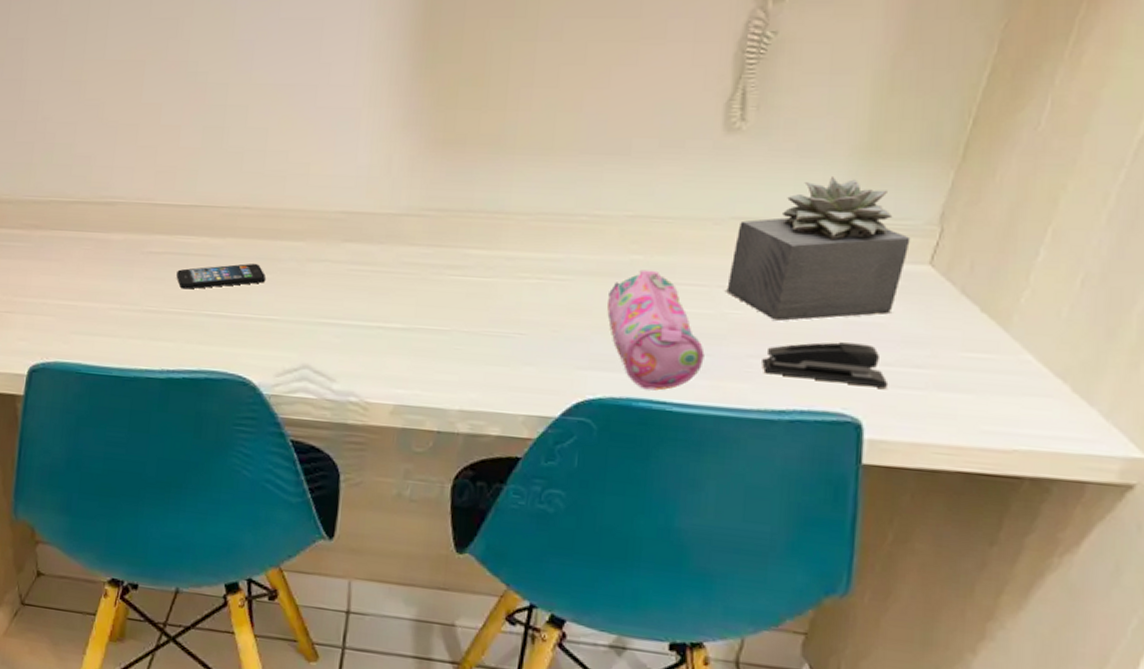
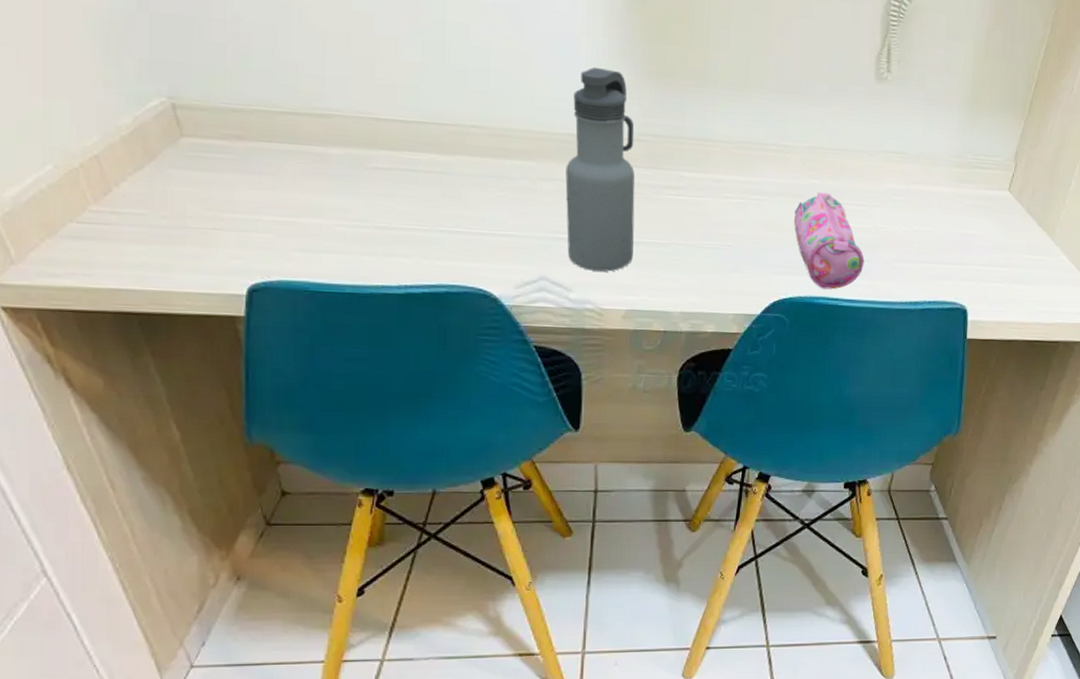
smartphone: present [176,263,265,290] -> none [407,180,498,206]
water bottle: none [333,139,415,361] -> present [565,67,635,272]
succulent plant: present [725,175,911,322] -> none [878,120,997,234]
stapler: present [762,342,889,388] -> none [903,249,983,283]

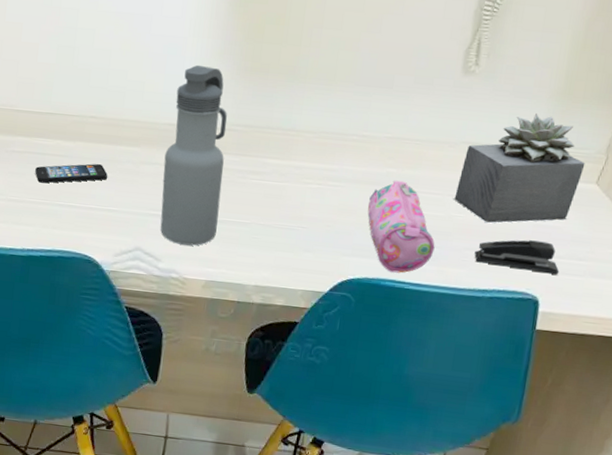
smartphone: none [407,180,498,206] -> present [35,163,107,184]
succulent plant: none [878,120,997,234] -> present [453,112,585,224]
stapler: none [903,249,983,283] -> present [474,240,560,275]

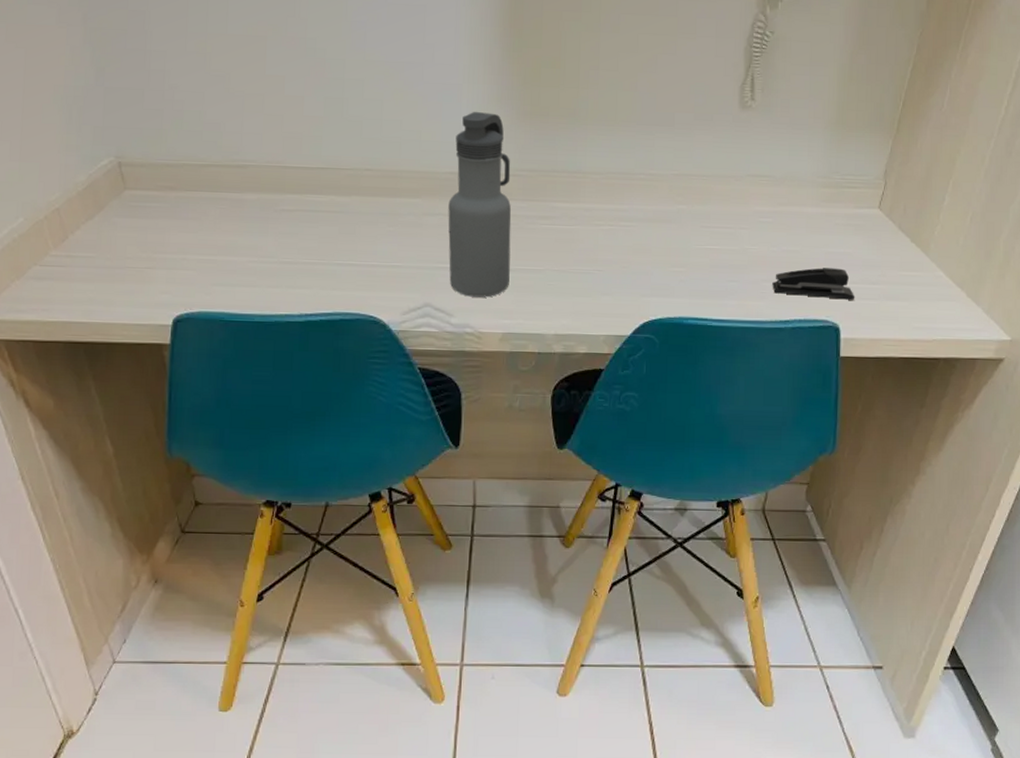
smartphone: present [35,163,107,184] -> none [308,217,388,242]
pencil case: present [367,180,435,273] -> none [662,216,733,310]
succulent plant: present [453,112,585,224] -> none [745,143,866,254]

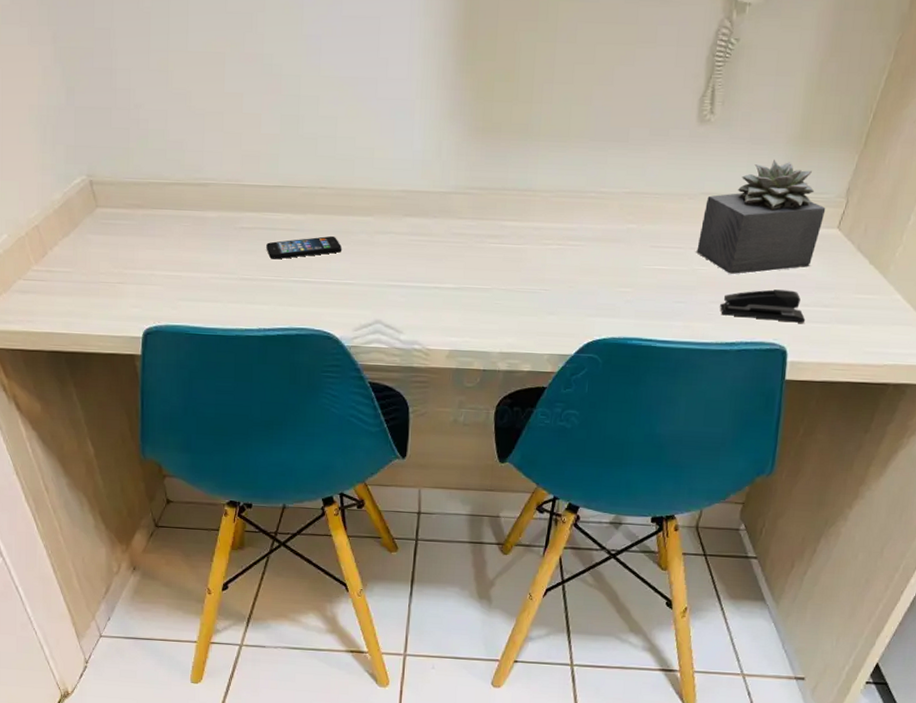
smartphone: none [308,217,388,242] -> present [266,235,341,260]
water bottle: present [448,111,512,298] -> none [399,127,462,315]
succulent plant: none [745,143,866,254] -> present [695,159,826,275]

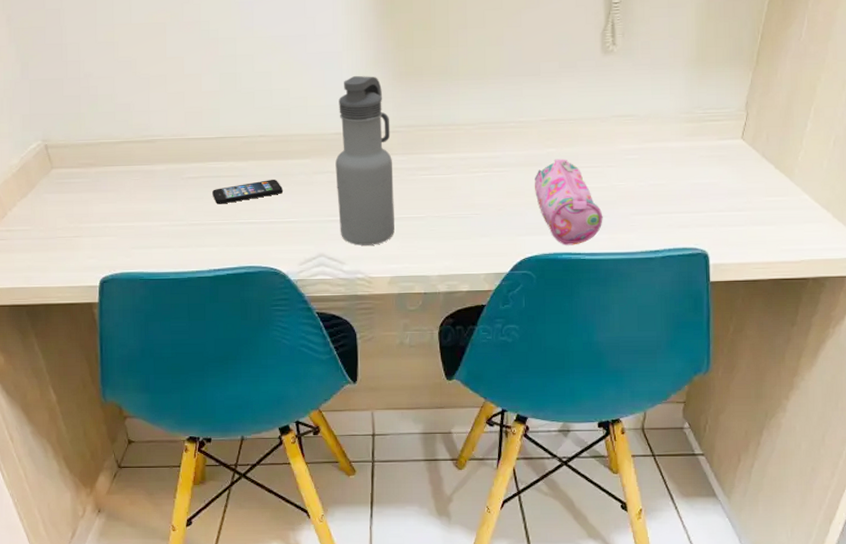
water bottle: none [399,127,462,315] -> present [335,75,395,246]
pencil case: none [610,236,680,331] -> present [535,159,603,246]
succulent plant: present [695,159,826,275] -> none [612,81,728,188]
stapler: present [720,289,806,323] -> none [641,198,723,228]

